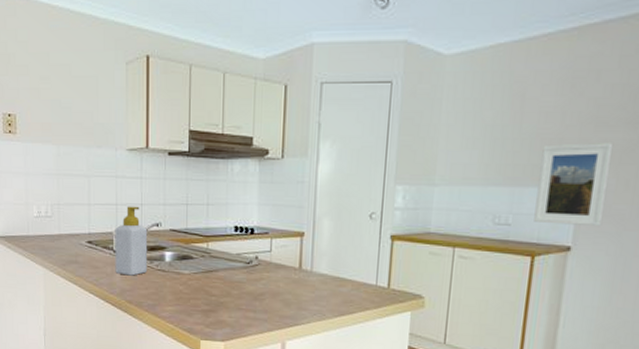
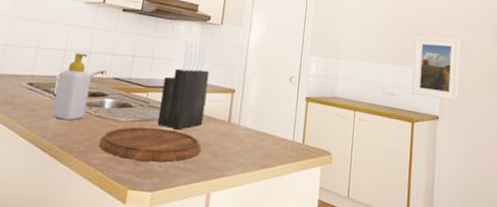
cutting board: none [165,278,271,313] -> present [98,126,201,162]
knife block: none [221,182,273,280] -> present [157,41,210,130]

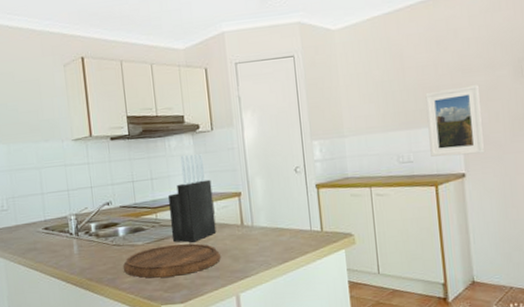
soap bottle: present [51,53,92,121] -> none [69,189,104,255]

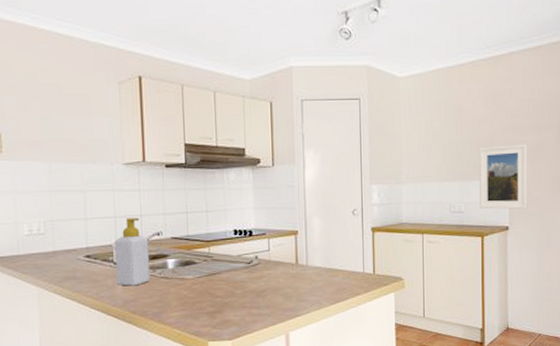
soap bottle: none [69,189,104,255] -> present [114,217,151,286]
cutting board: present [122,243,221,278] -> none [170,279,273,313]
knife block: present [167,154,217,243] -> none [222,189,270,279]

